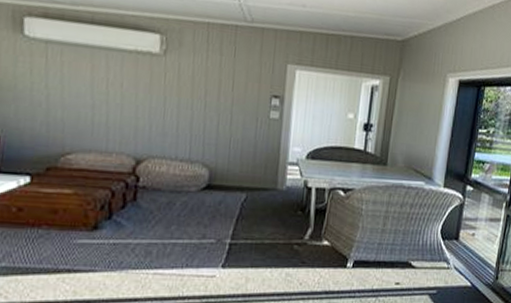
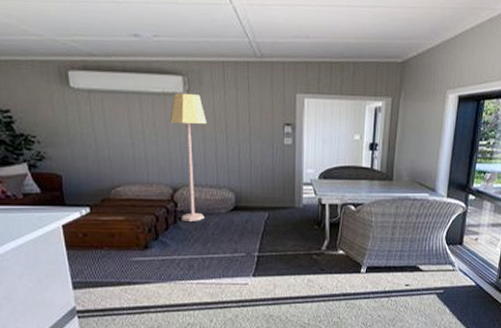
lamp: none [140,52,184,200] -> present [169,93,207,221]

